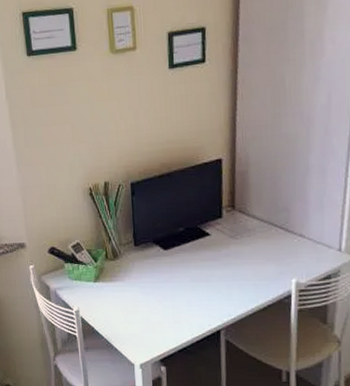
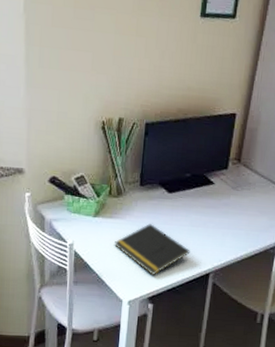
notepad: none [118,284,196,337] -> present [114,224,190,276]

